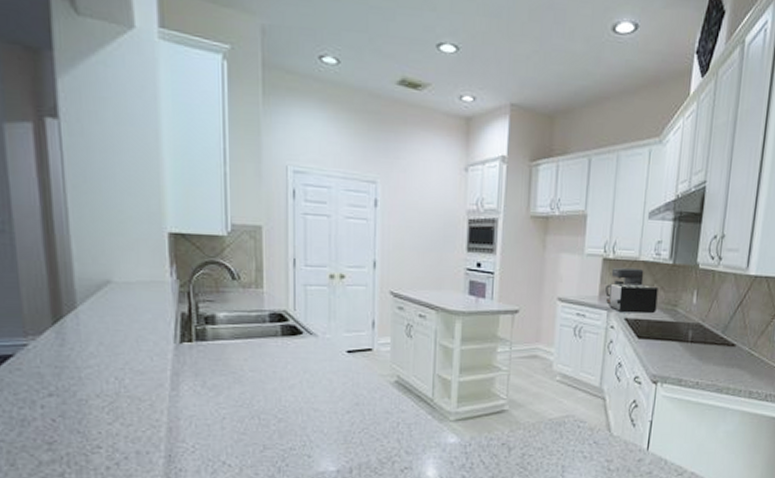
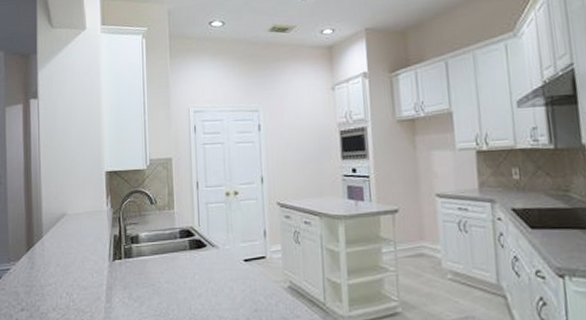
coffee maker: present [605,267,644,304] -> none [485,156,525,195]
toaster: present [609,283,658,314] -> none [489,172,546,204]

